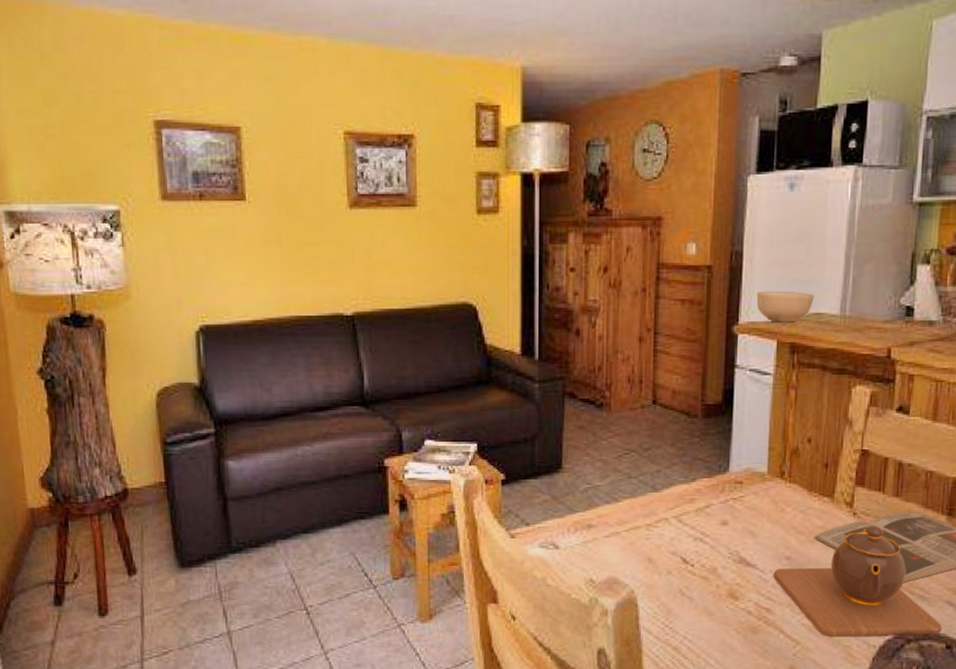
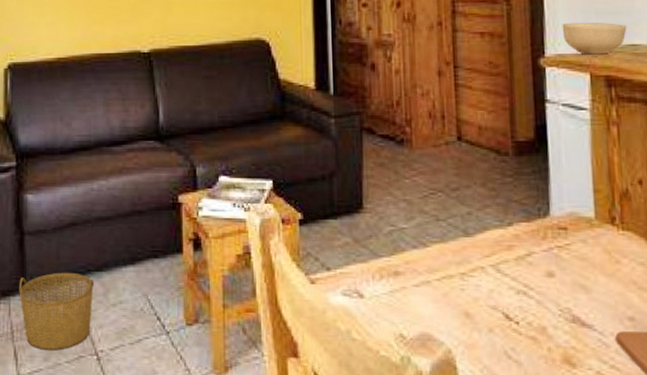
basket: none [224,535,301,608] -> present [19,272,94,351]

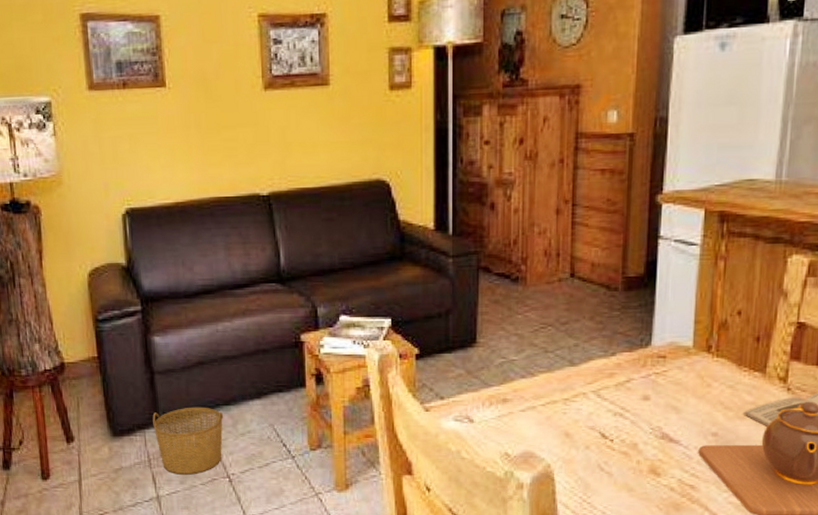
bowl: present [562,22,627,55] -> none [682,157,747,191]

